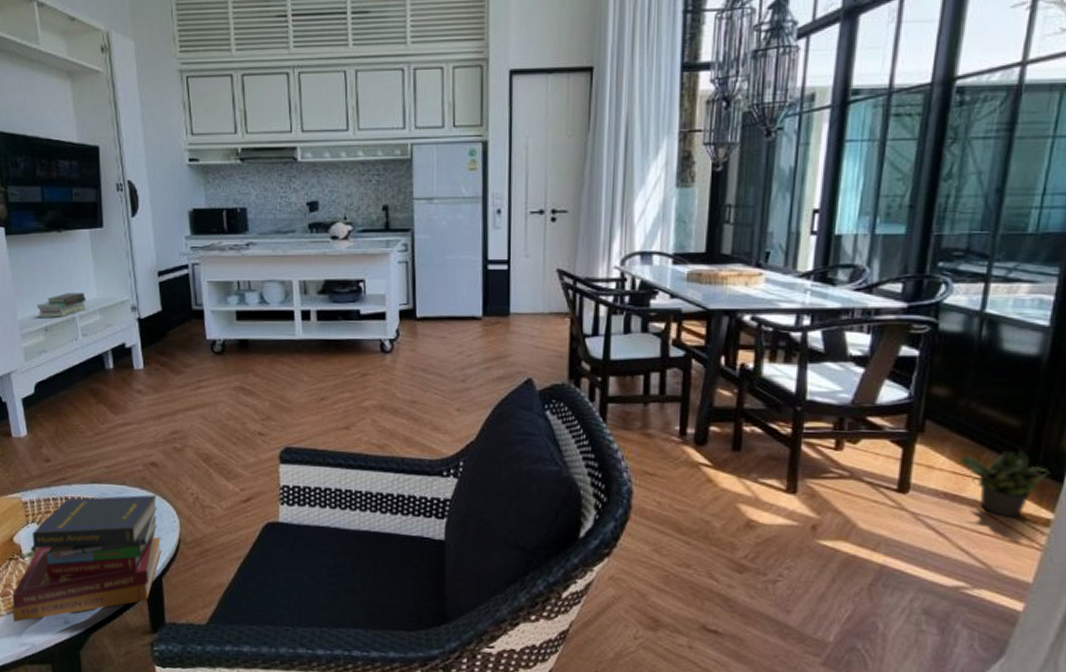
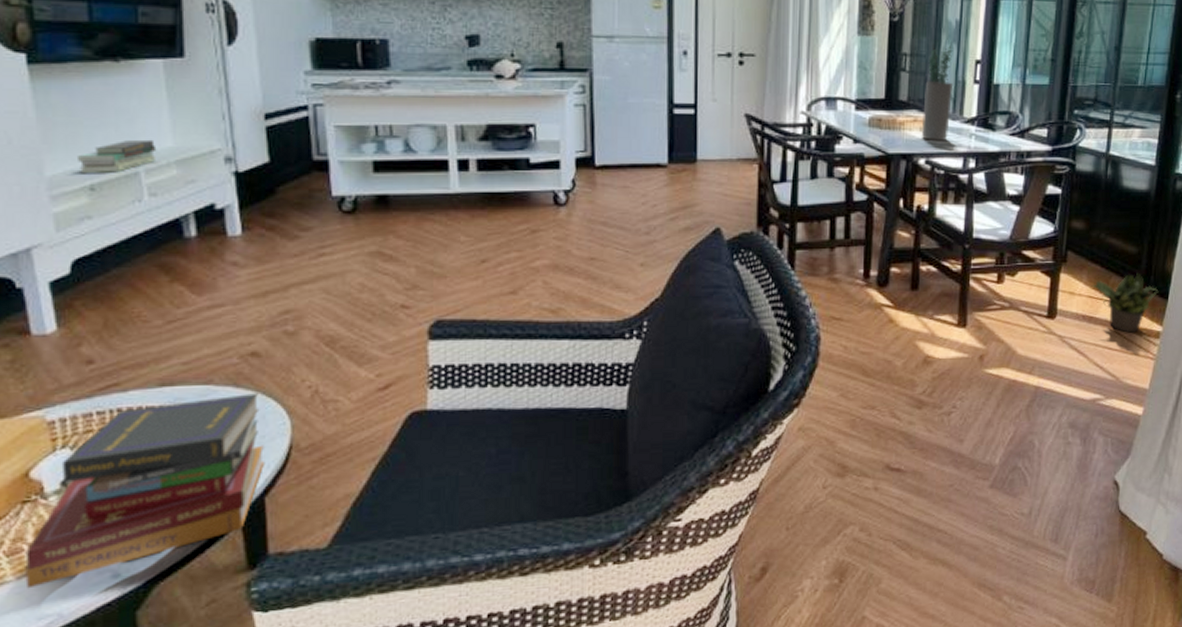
vase: none [746,190,786,297] -> present [921,42,953,142]

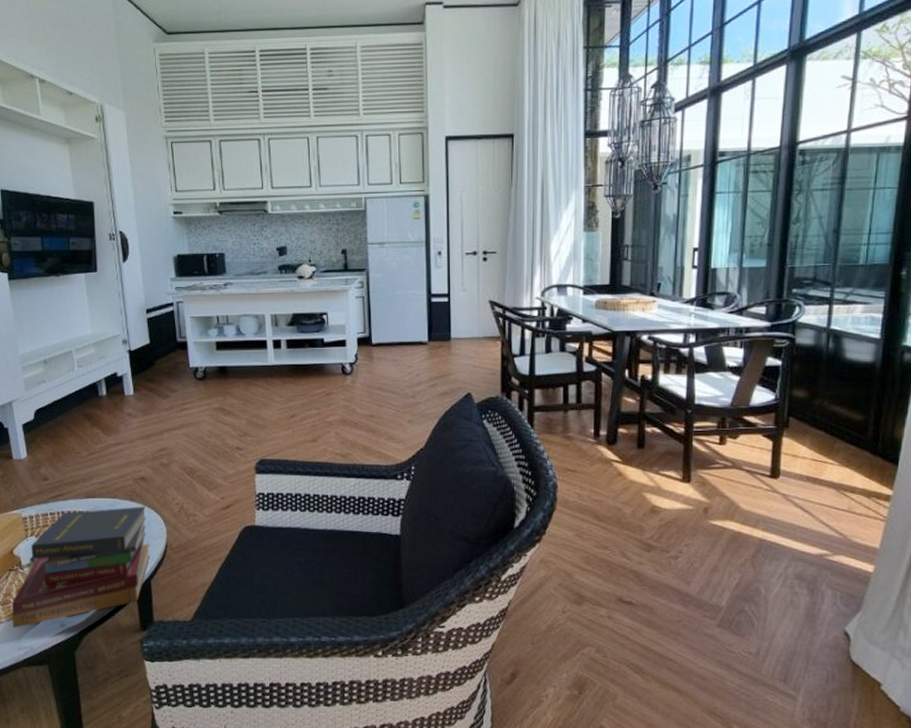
books: present [78,139,157,173] -> none [37,328,82,351]
vase: present [921,42,953,142] -> none [643,233,672,320]
potted plant: present [1091,272,1159,333] -> none [815,438,888,495]

